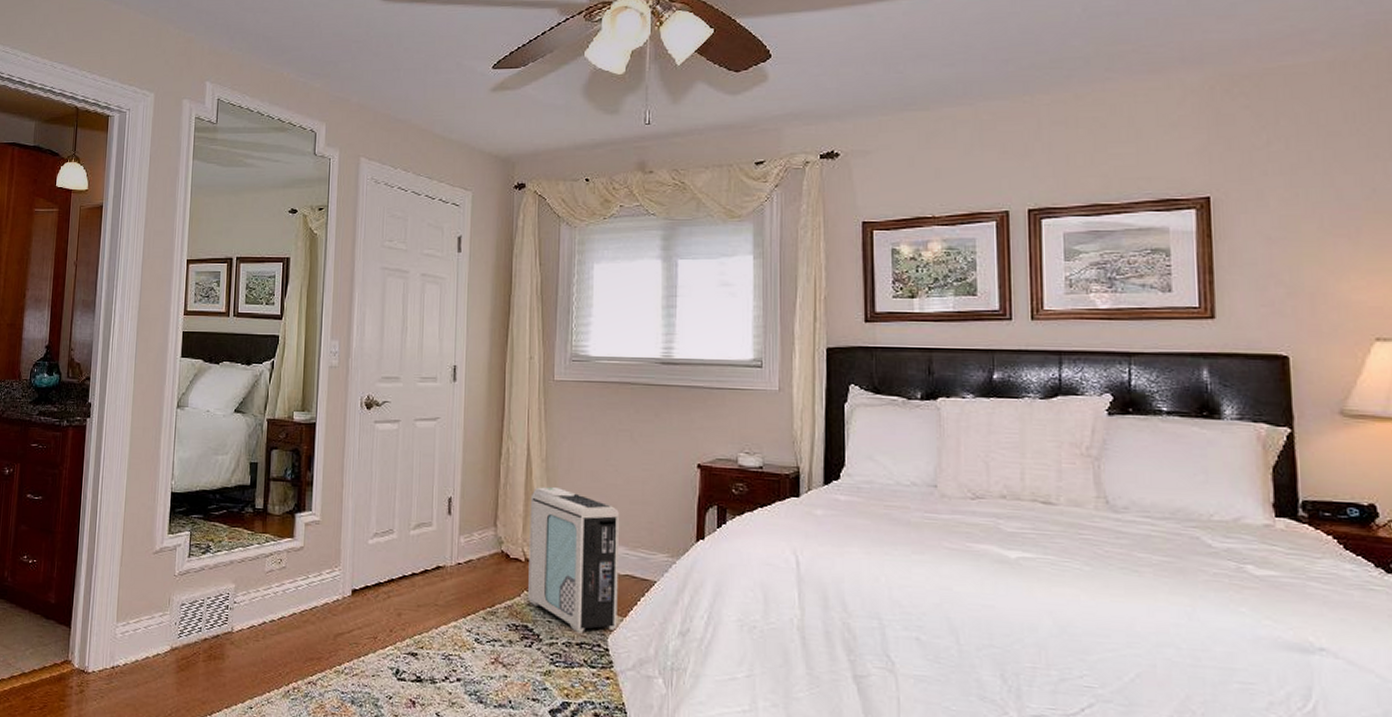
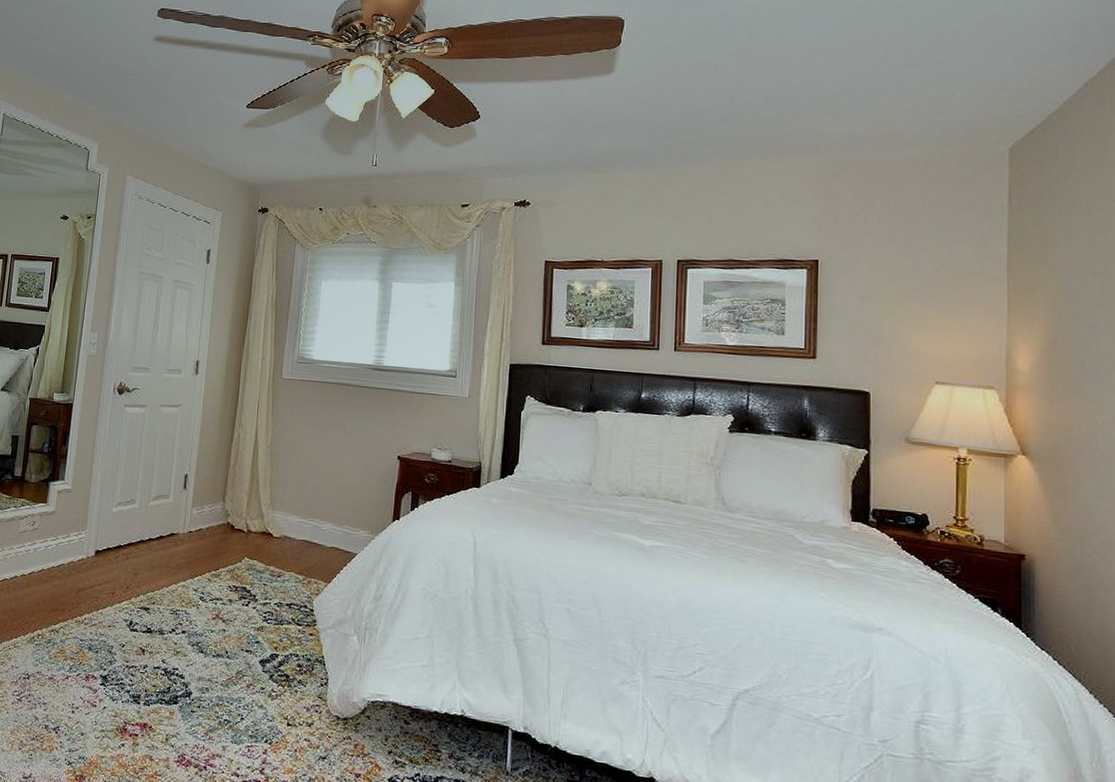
air purifier: present [528,486,620,634] -> none [248,469,331,596]

